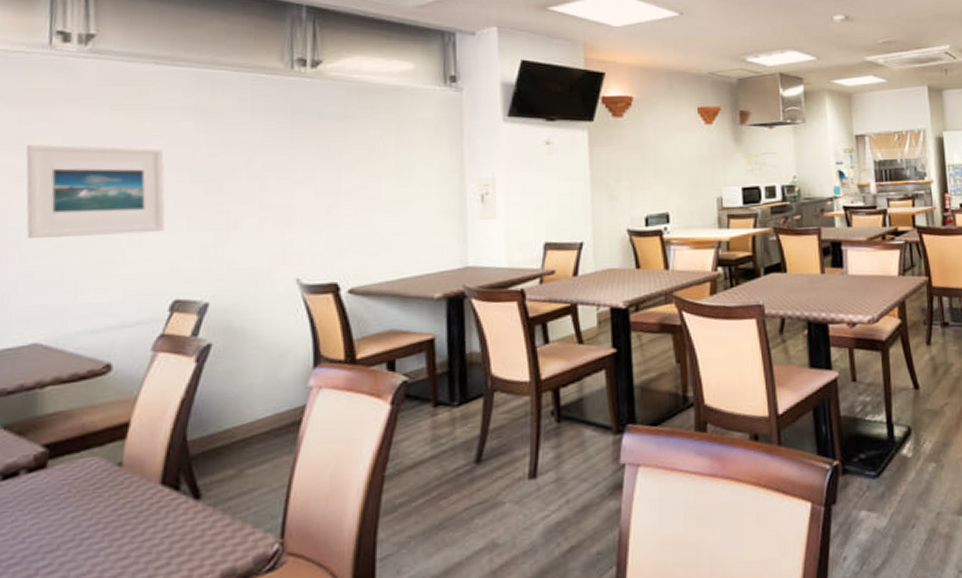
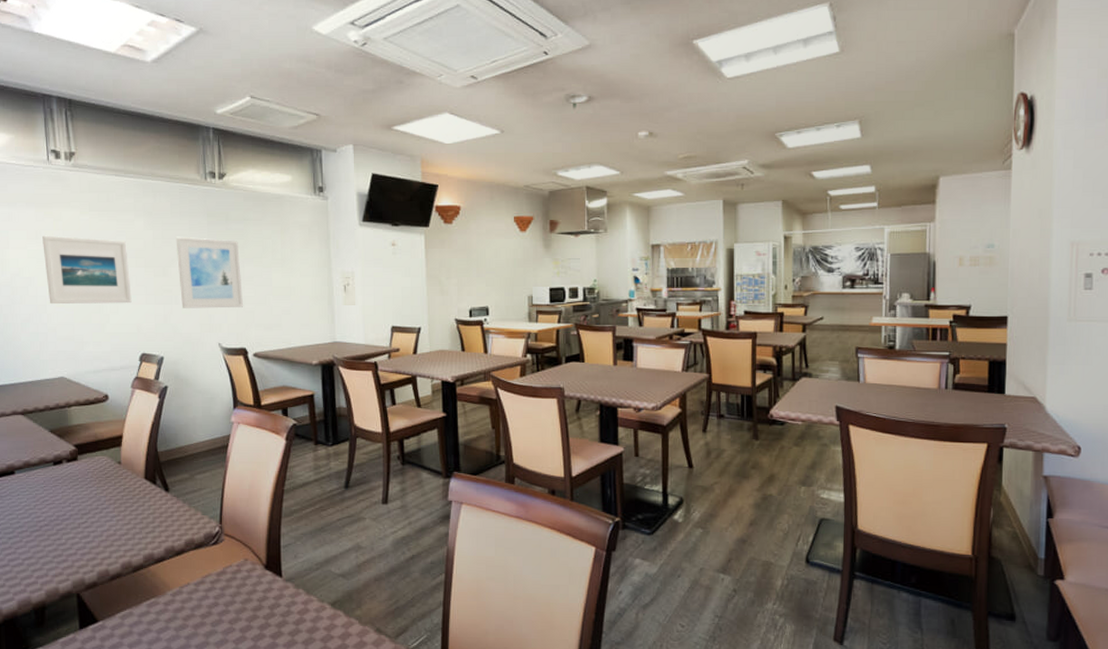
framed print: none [241,140,337,235] -> present [175,236,243,308]

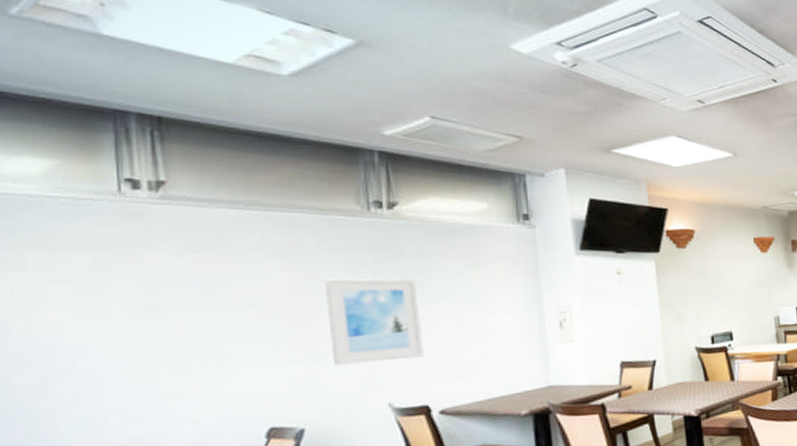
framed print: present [42,235,132,305] -> none [105,287,255,378]

